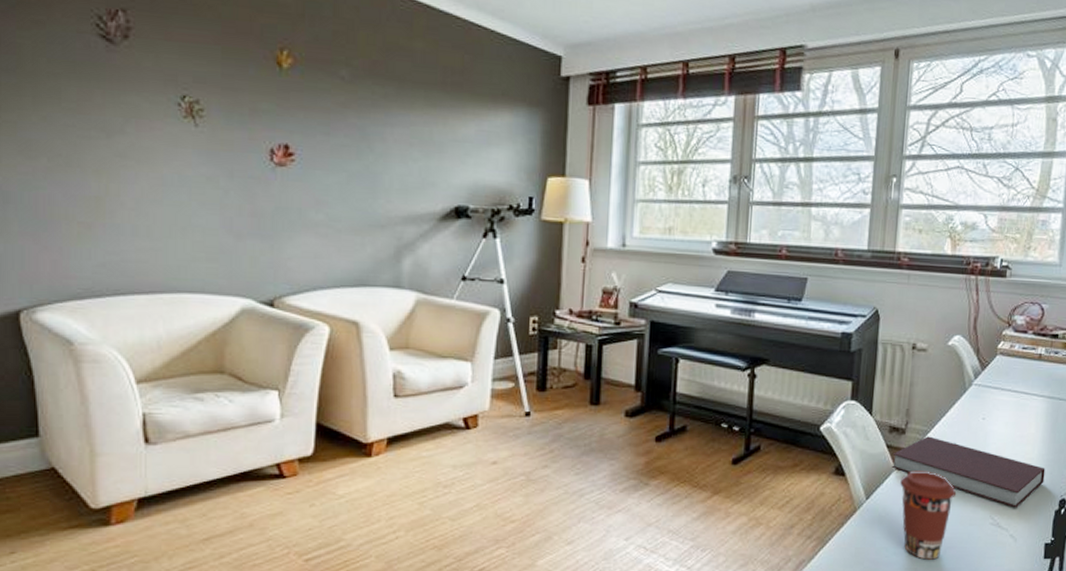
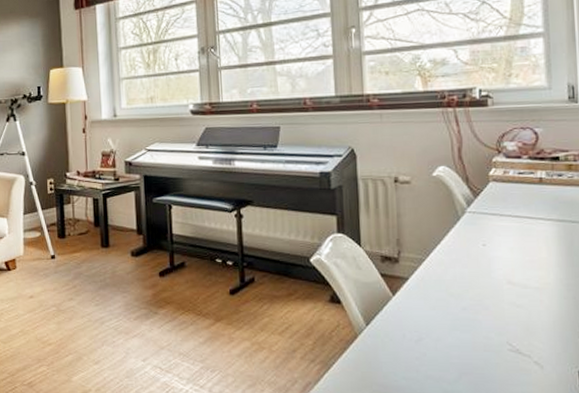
notebook: present [891,436,1046,508] -> none [388,264,567,334]
coffee cup: present [899,471,957,560] -> none [399,297,465,385]

